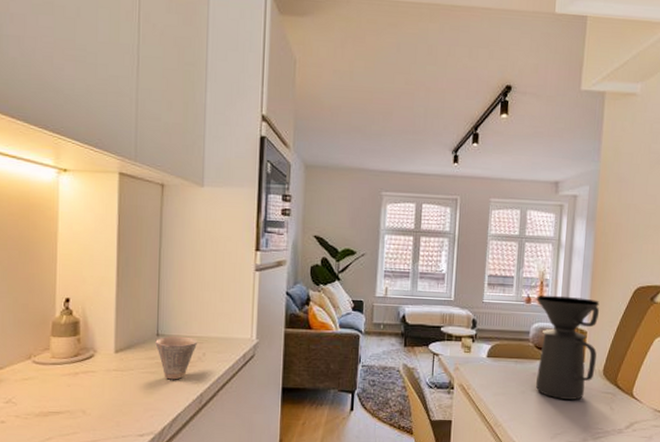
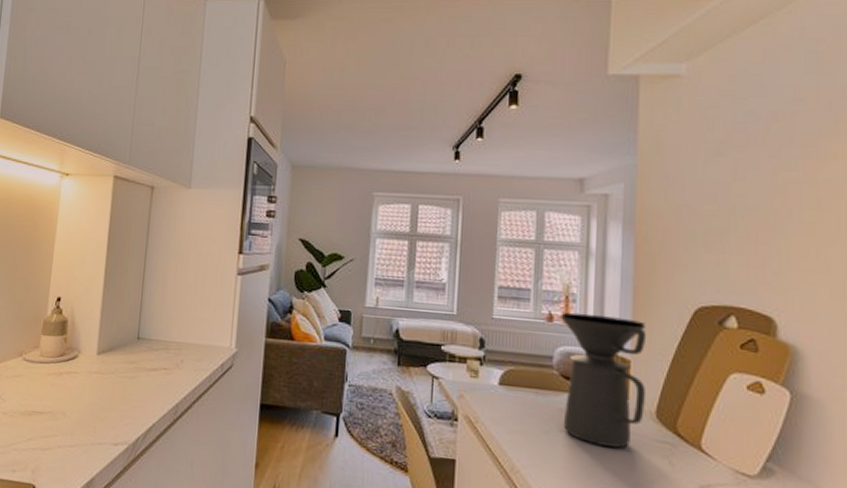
cup: present [155,336,198,380] -> none [135,340,177,387]

